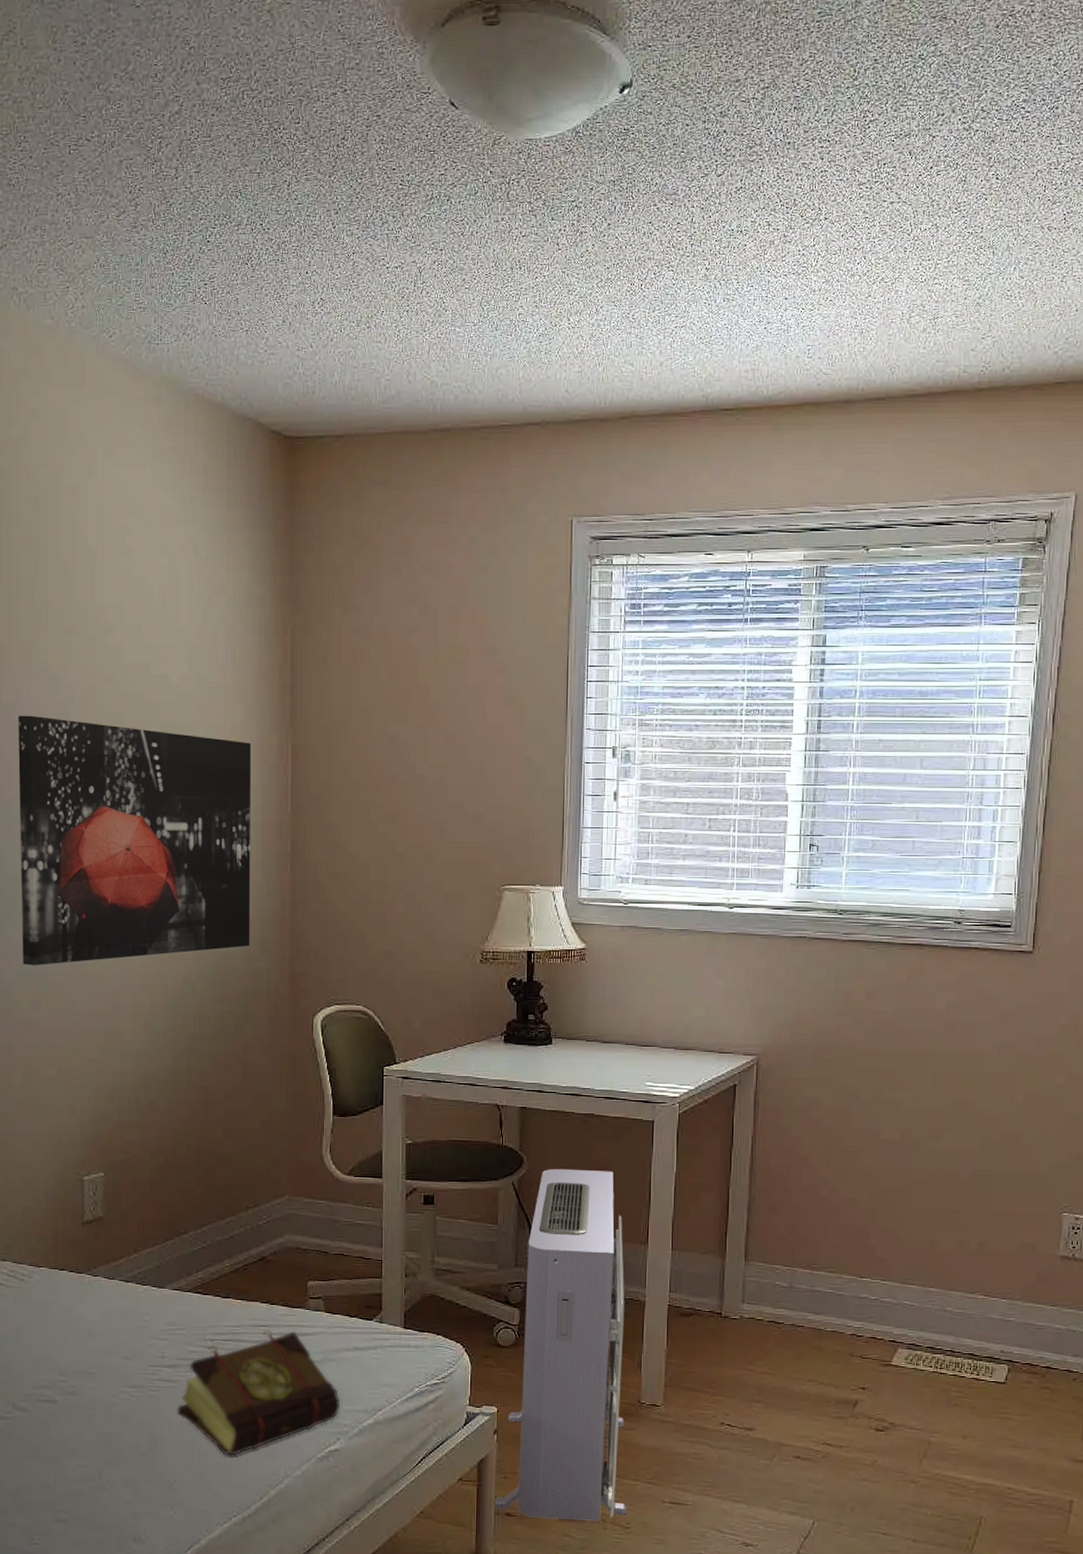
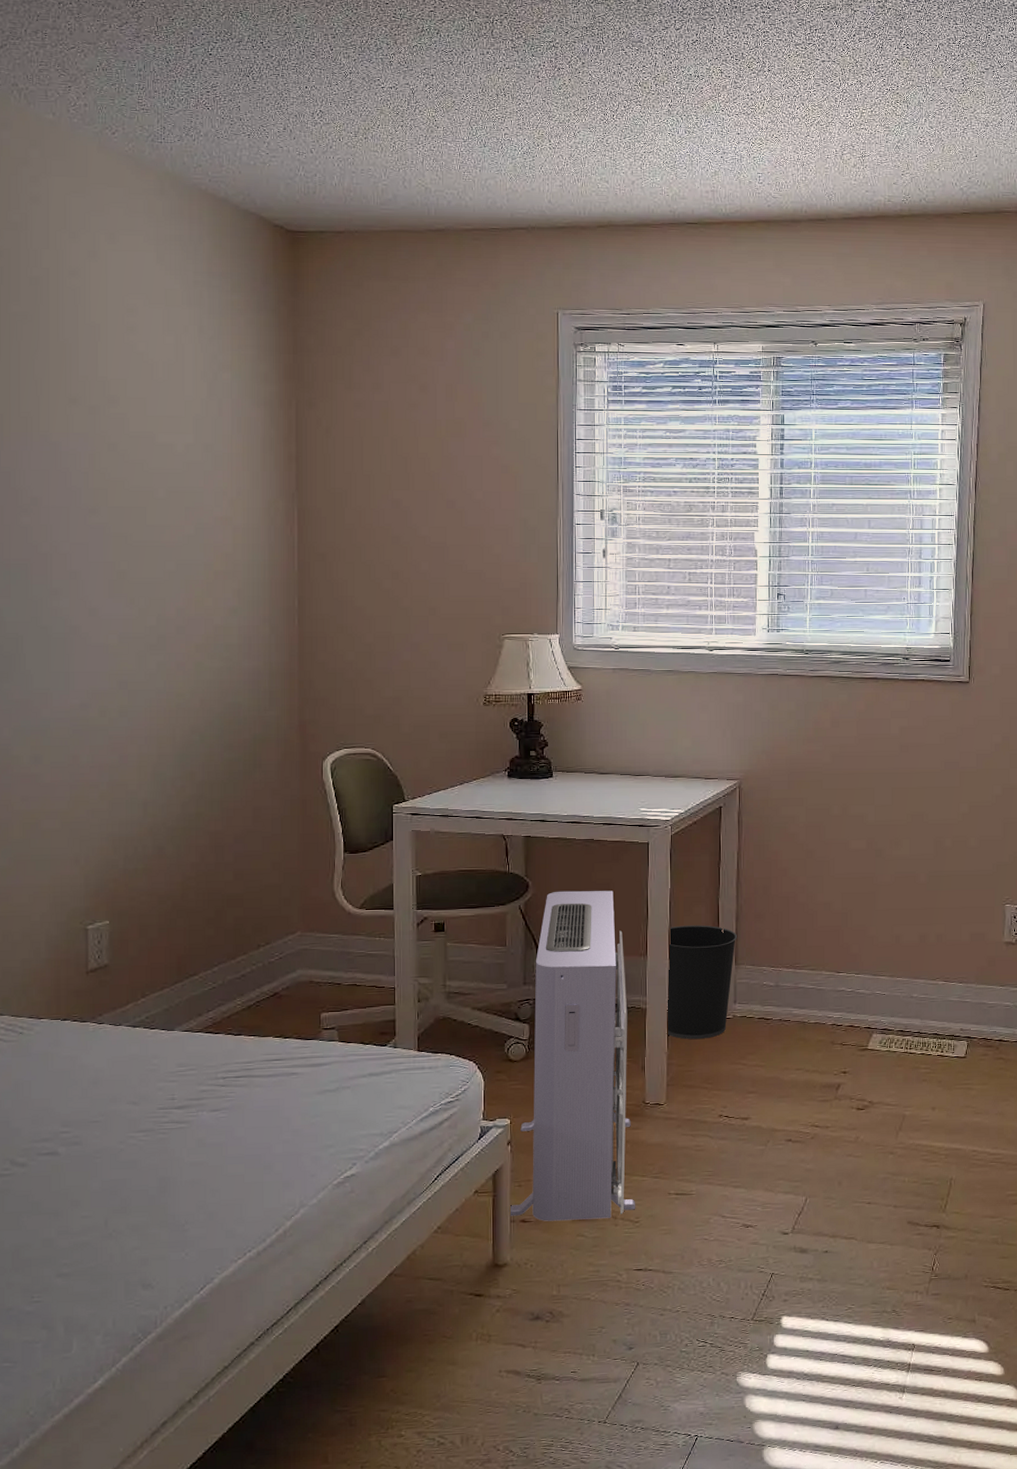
wall art: present [18,715,252,966] -> none [18,481,259,722]
book: present [176,1330,341,1456] -> none [187,1063,356,1192]
wastebasket: none [666,1213,749,1339] -> present [666,925,738,1040]

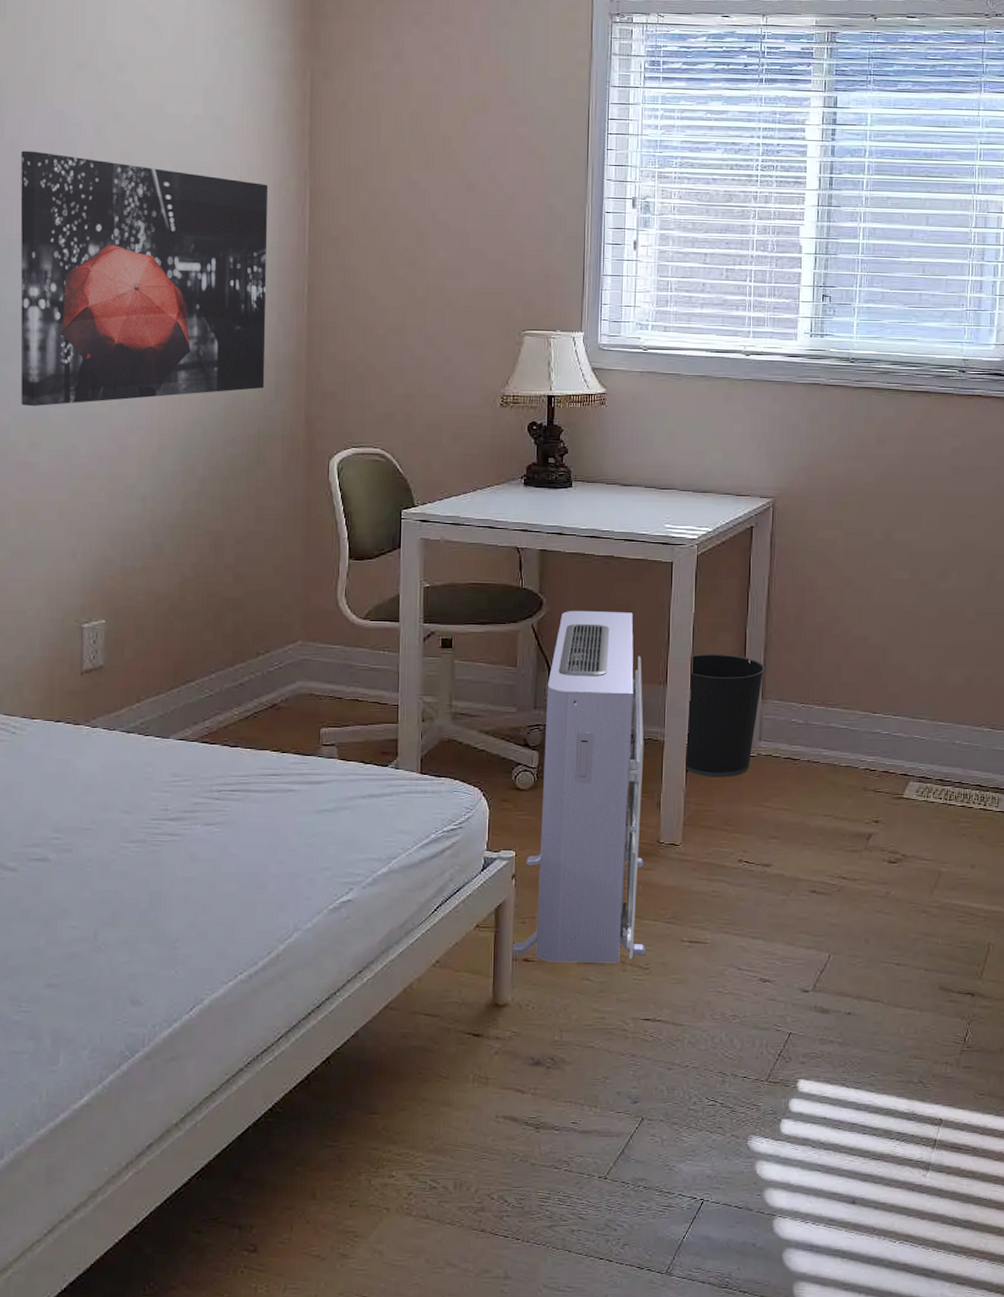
wall art: none [18,481,259,722] -> present [20,150,269,407]

